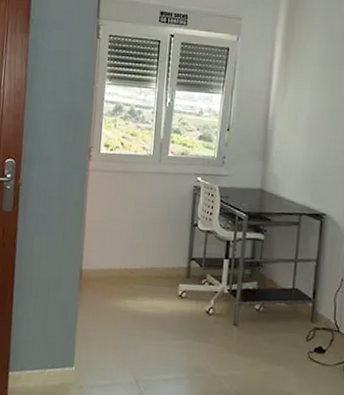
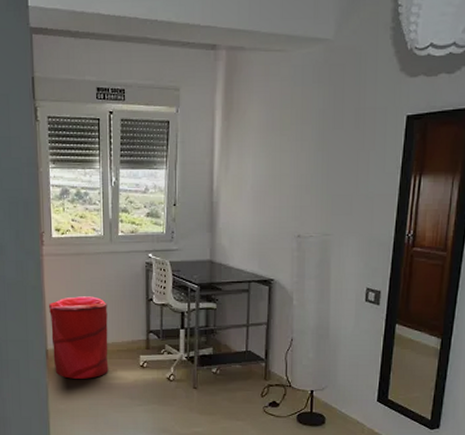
laundry hamper: none [87,215,150,306] -> present [49,296,109,379]

